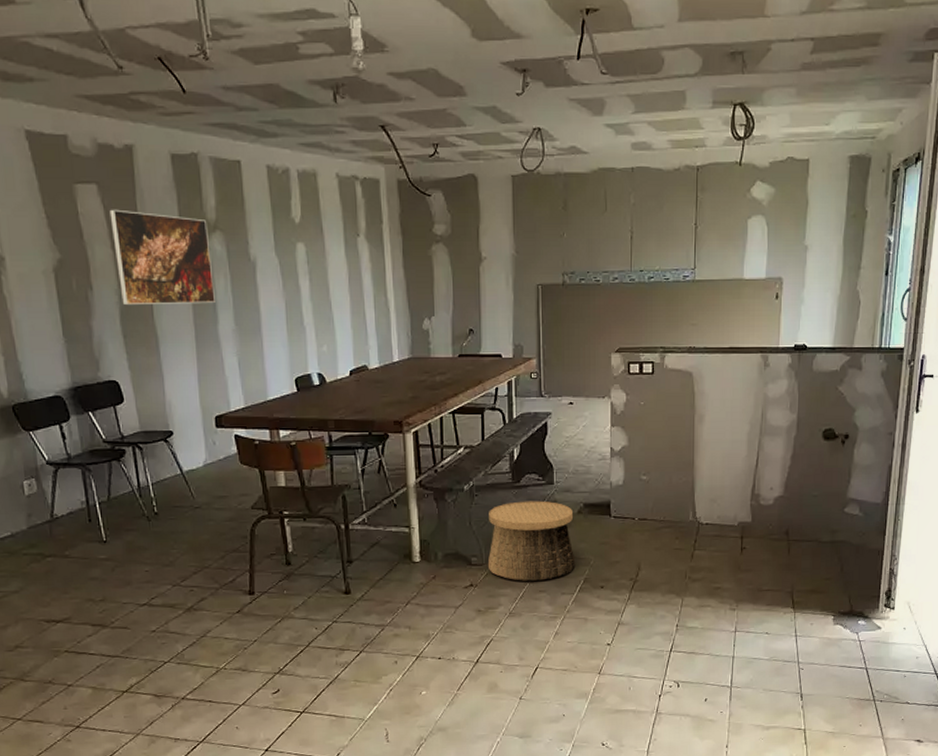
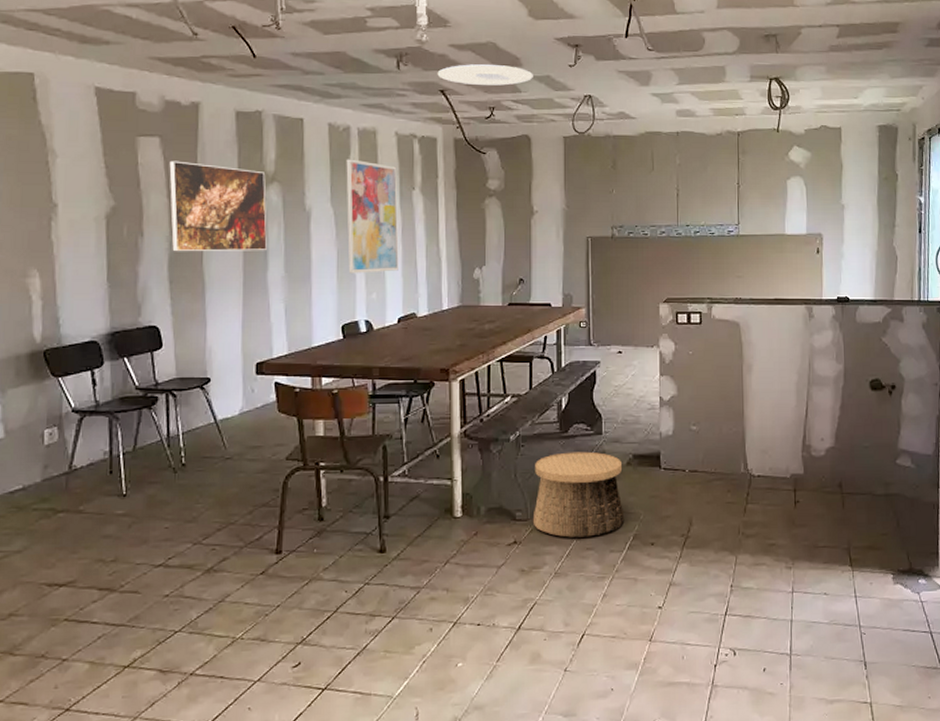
wall art: none [288,204,347,326] -> present [346,159,399,273]
ceiling light: none [376,95,478,119] -> present [437,64,533,86]

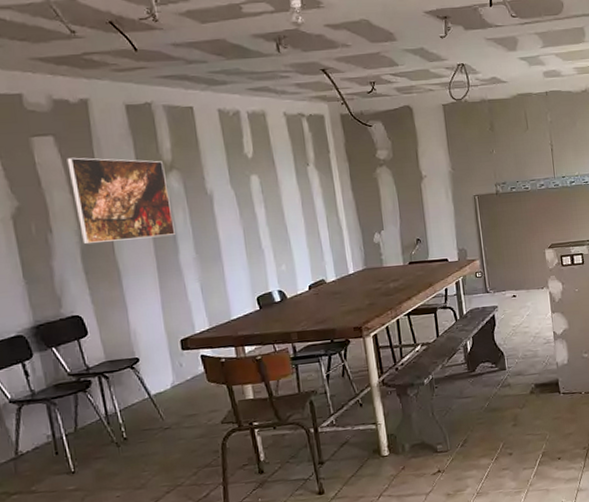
wall art: present [346,159,399,273] -> none [240,141,303,249]
ceiling light: present [437,64,533,86] -> none [316,41,408,62]
basket: present [532,451,625,538] -> none [449,386,533,462]

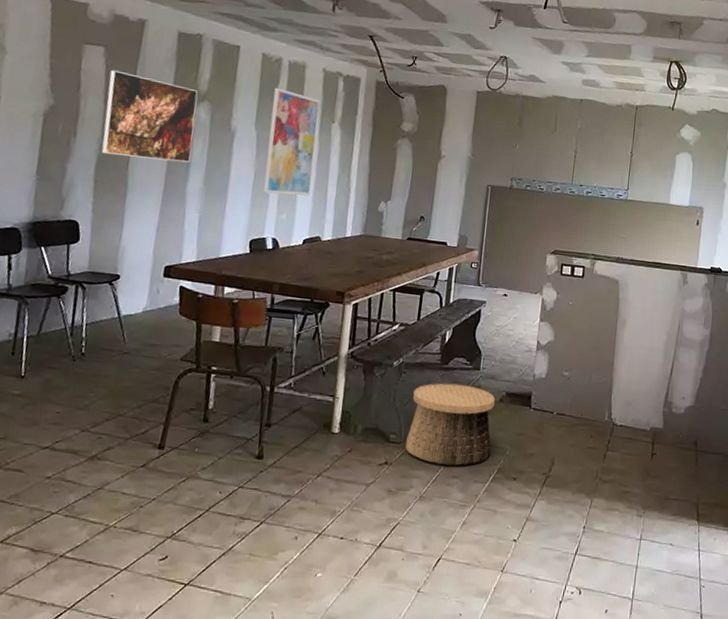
wall art: none [240,141,303,249] -> present [263,87,321,196]
basket: none [449,386,533,462] -> present [405,383,495,466]

